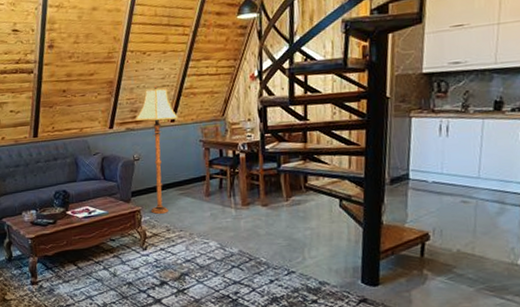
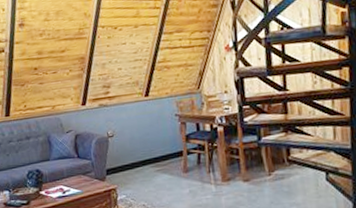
floor lamp: present [135,85,178,214] -> none [108,60,152,192]

